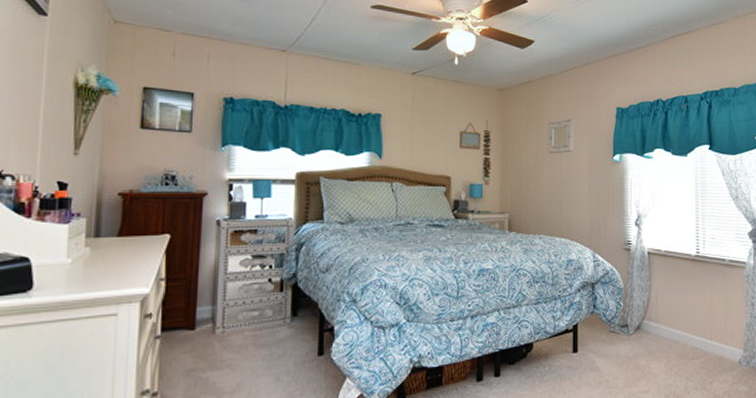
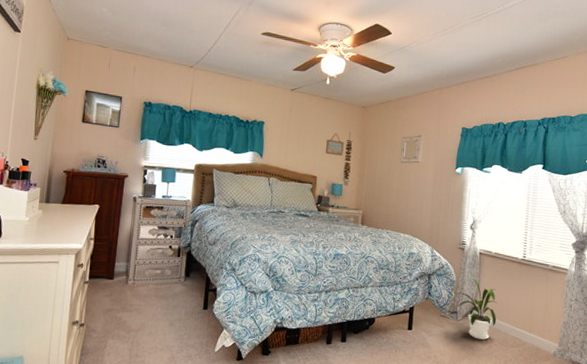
house plant: none [622,280,673,355] -> present [453,275,498,340]

